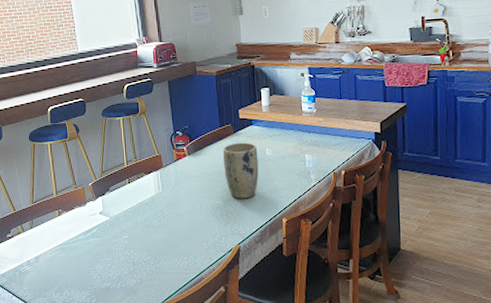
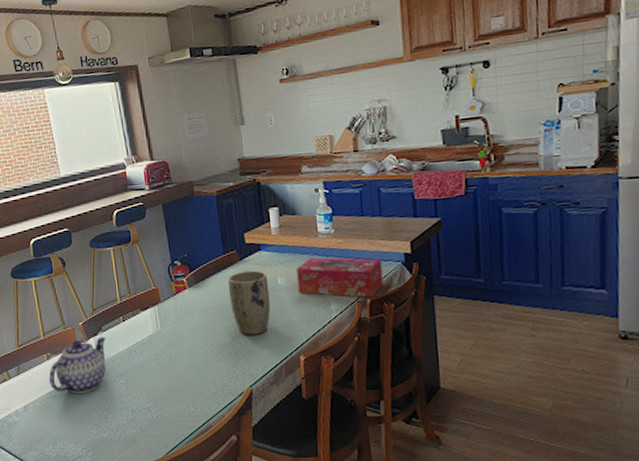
teapot: none [59,196,113,247] -> present [48,337,106,394]
tissue box: none [283,133,356,170] -> present [297,257,384,298]

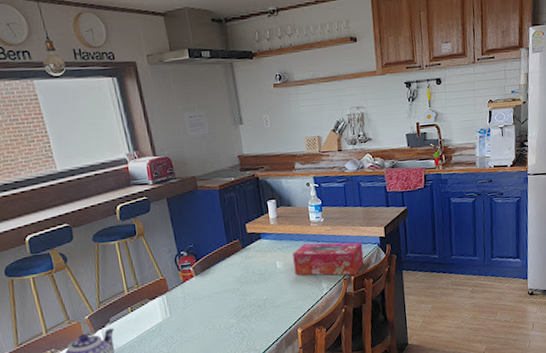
plant pot: present [228,270,271,335] -> none [232,257,271,315]

